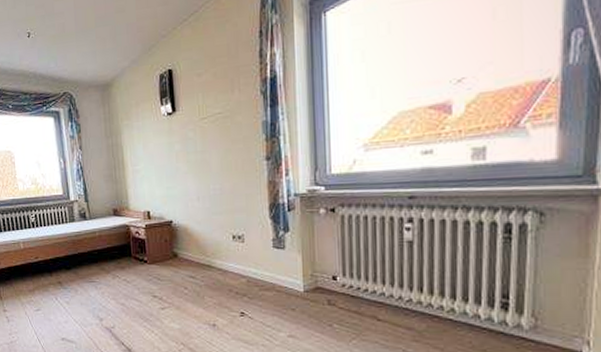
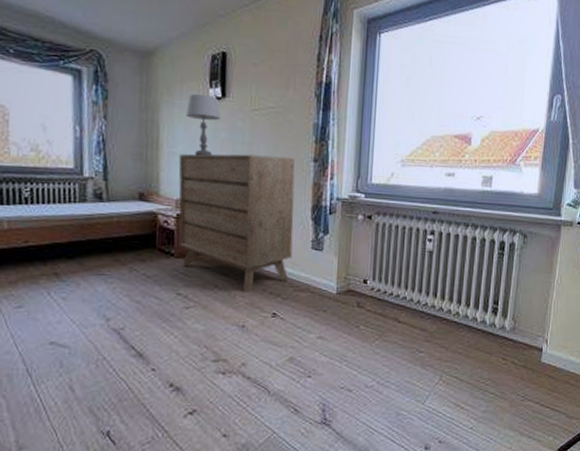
dresser: none [141,159,254,294] -> present [178,153,295,293]
table lamp: none [143,112,173,169] -> present [186,93,220,156]

